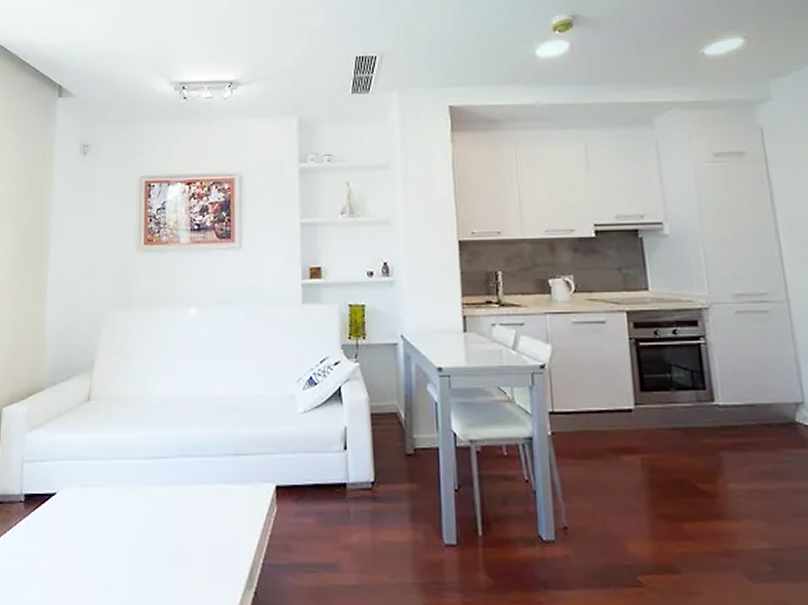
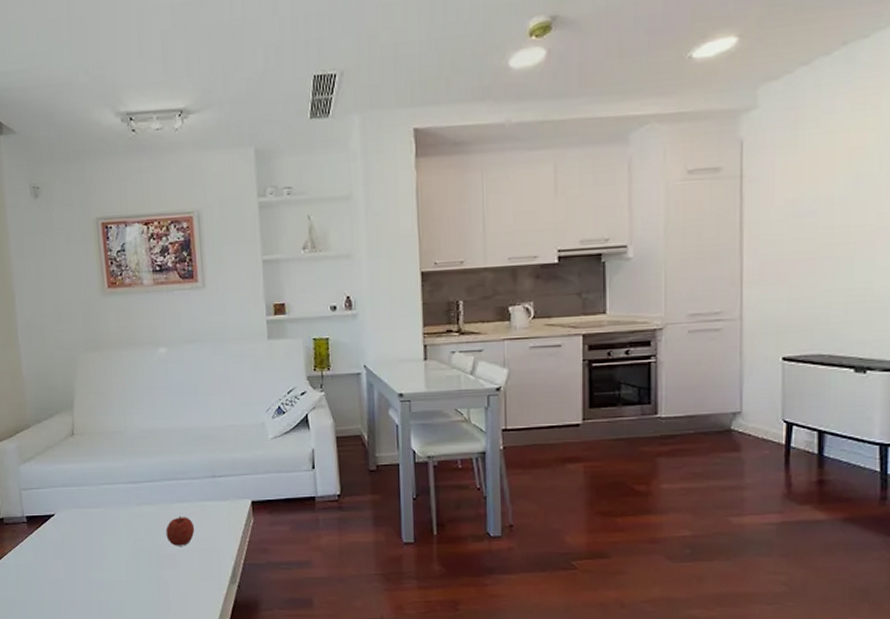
fruit: none [178,500,211,538] -> present [166,515,195,546]

